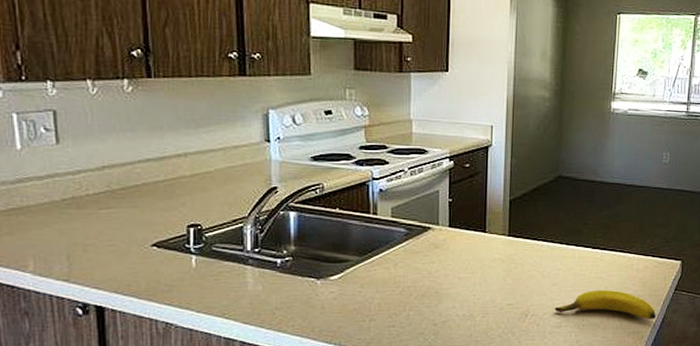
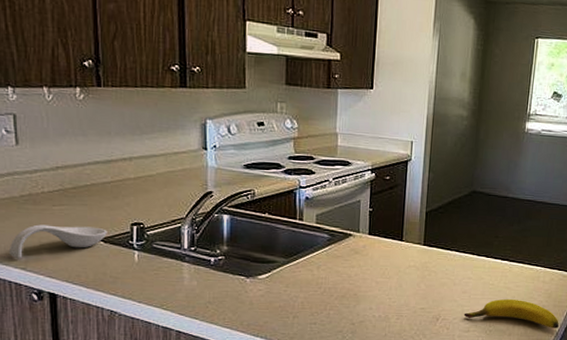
spoon rest: none [49,230,161,270] -> present [8,224,107,259]

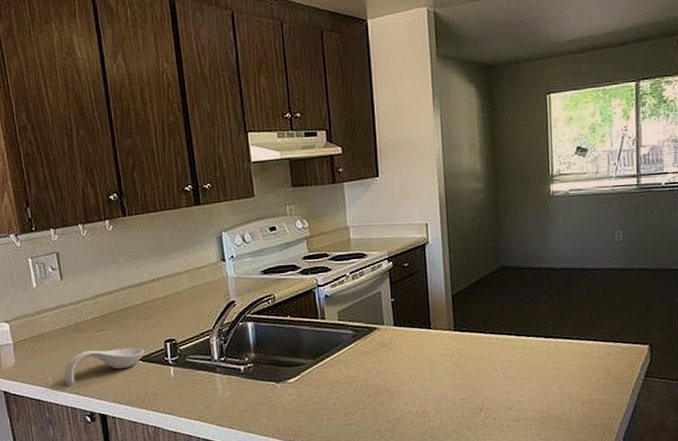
banana: present [463,298,559,328] -> none [510,379,625,410]

